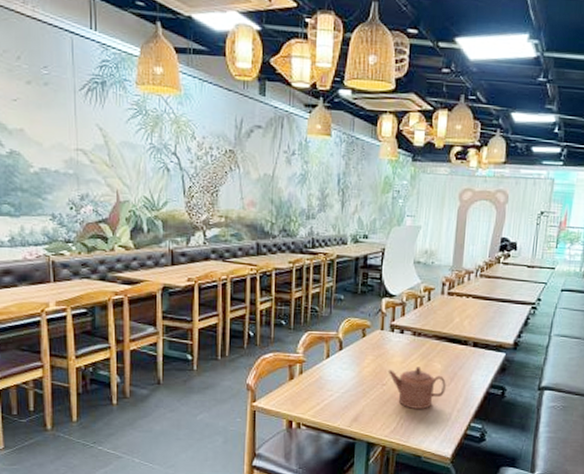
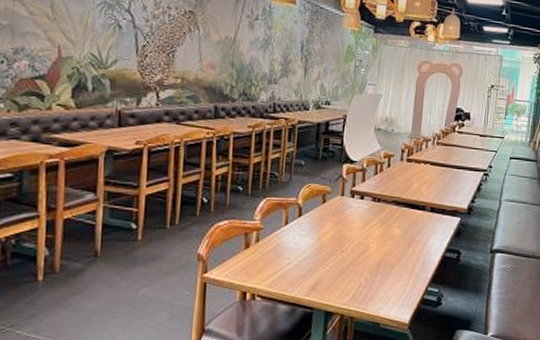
teapot: present [387,367,446,409] -> none [347,232,405,275]

